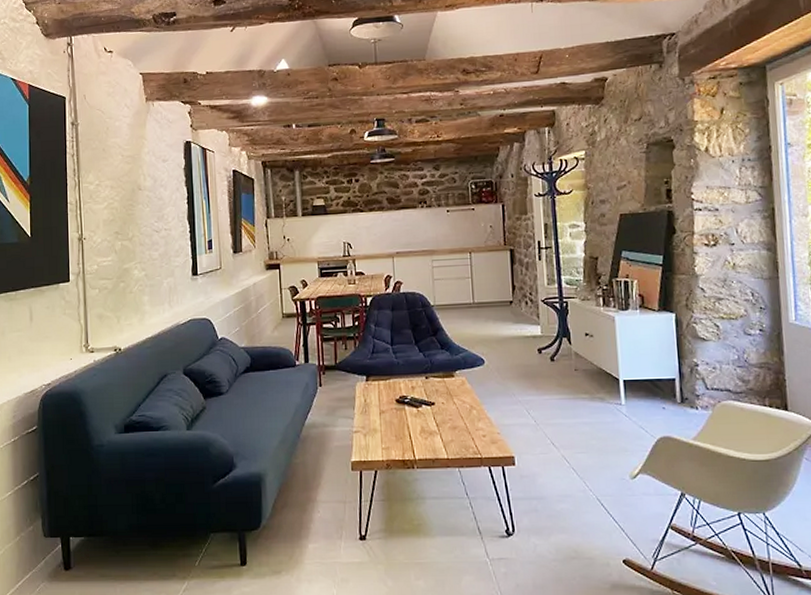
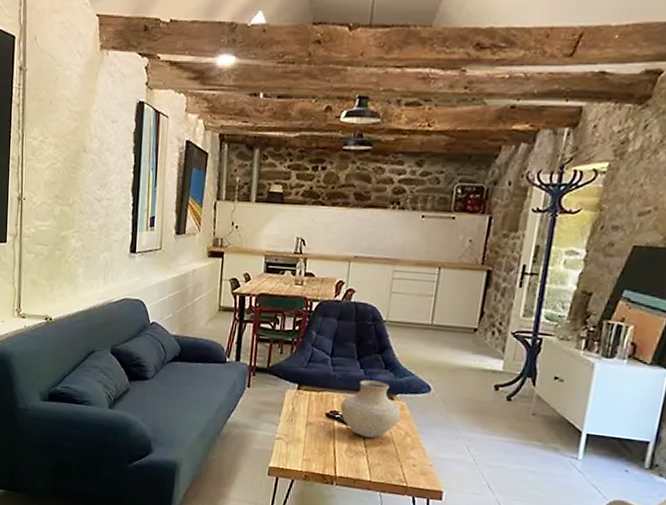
vase: none [408,361,464,417] -> present [340,379,402,439]

